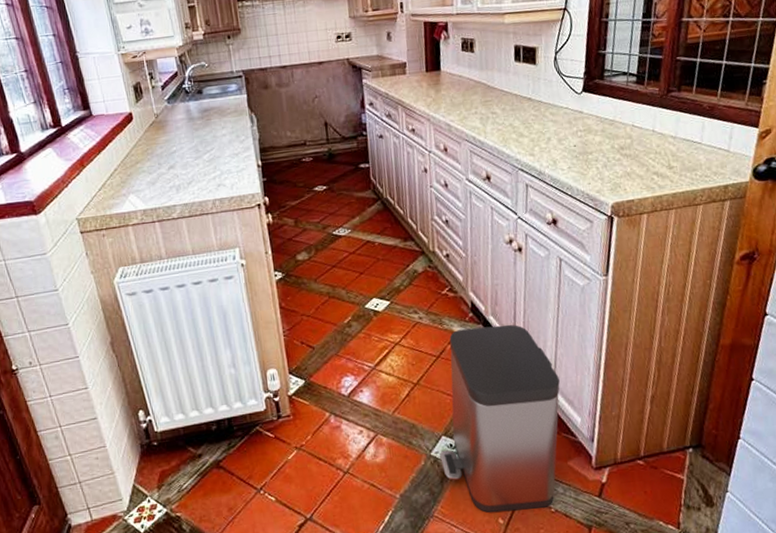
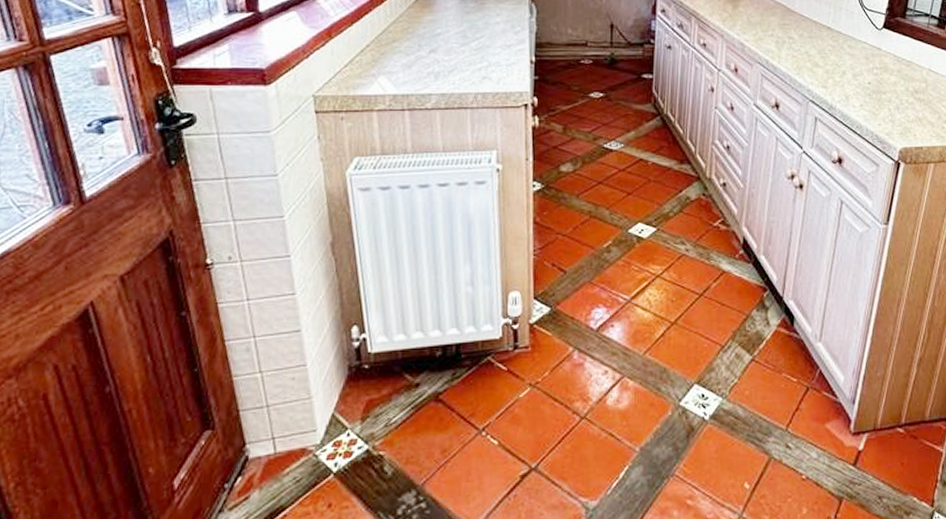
pedal bin: present [440,324,560,513] -> none [689,266,826,476]

